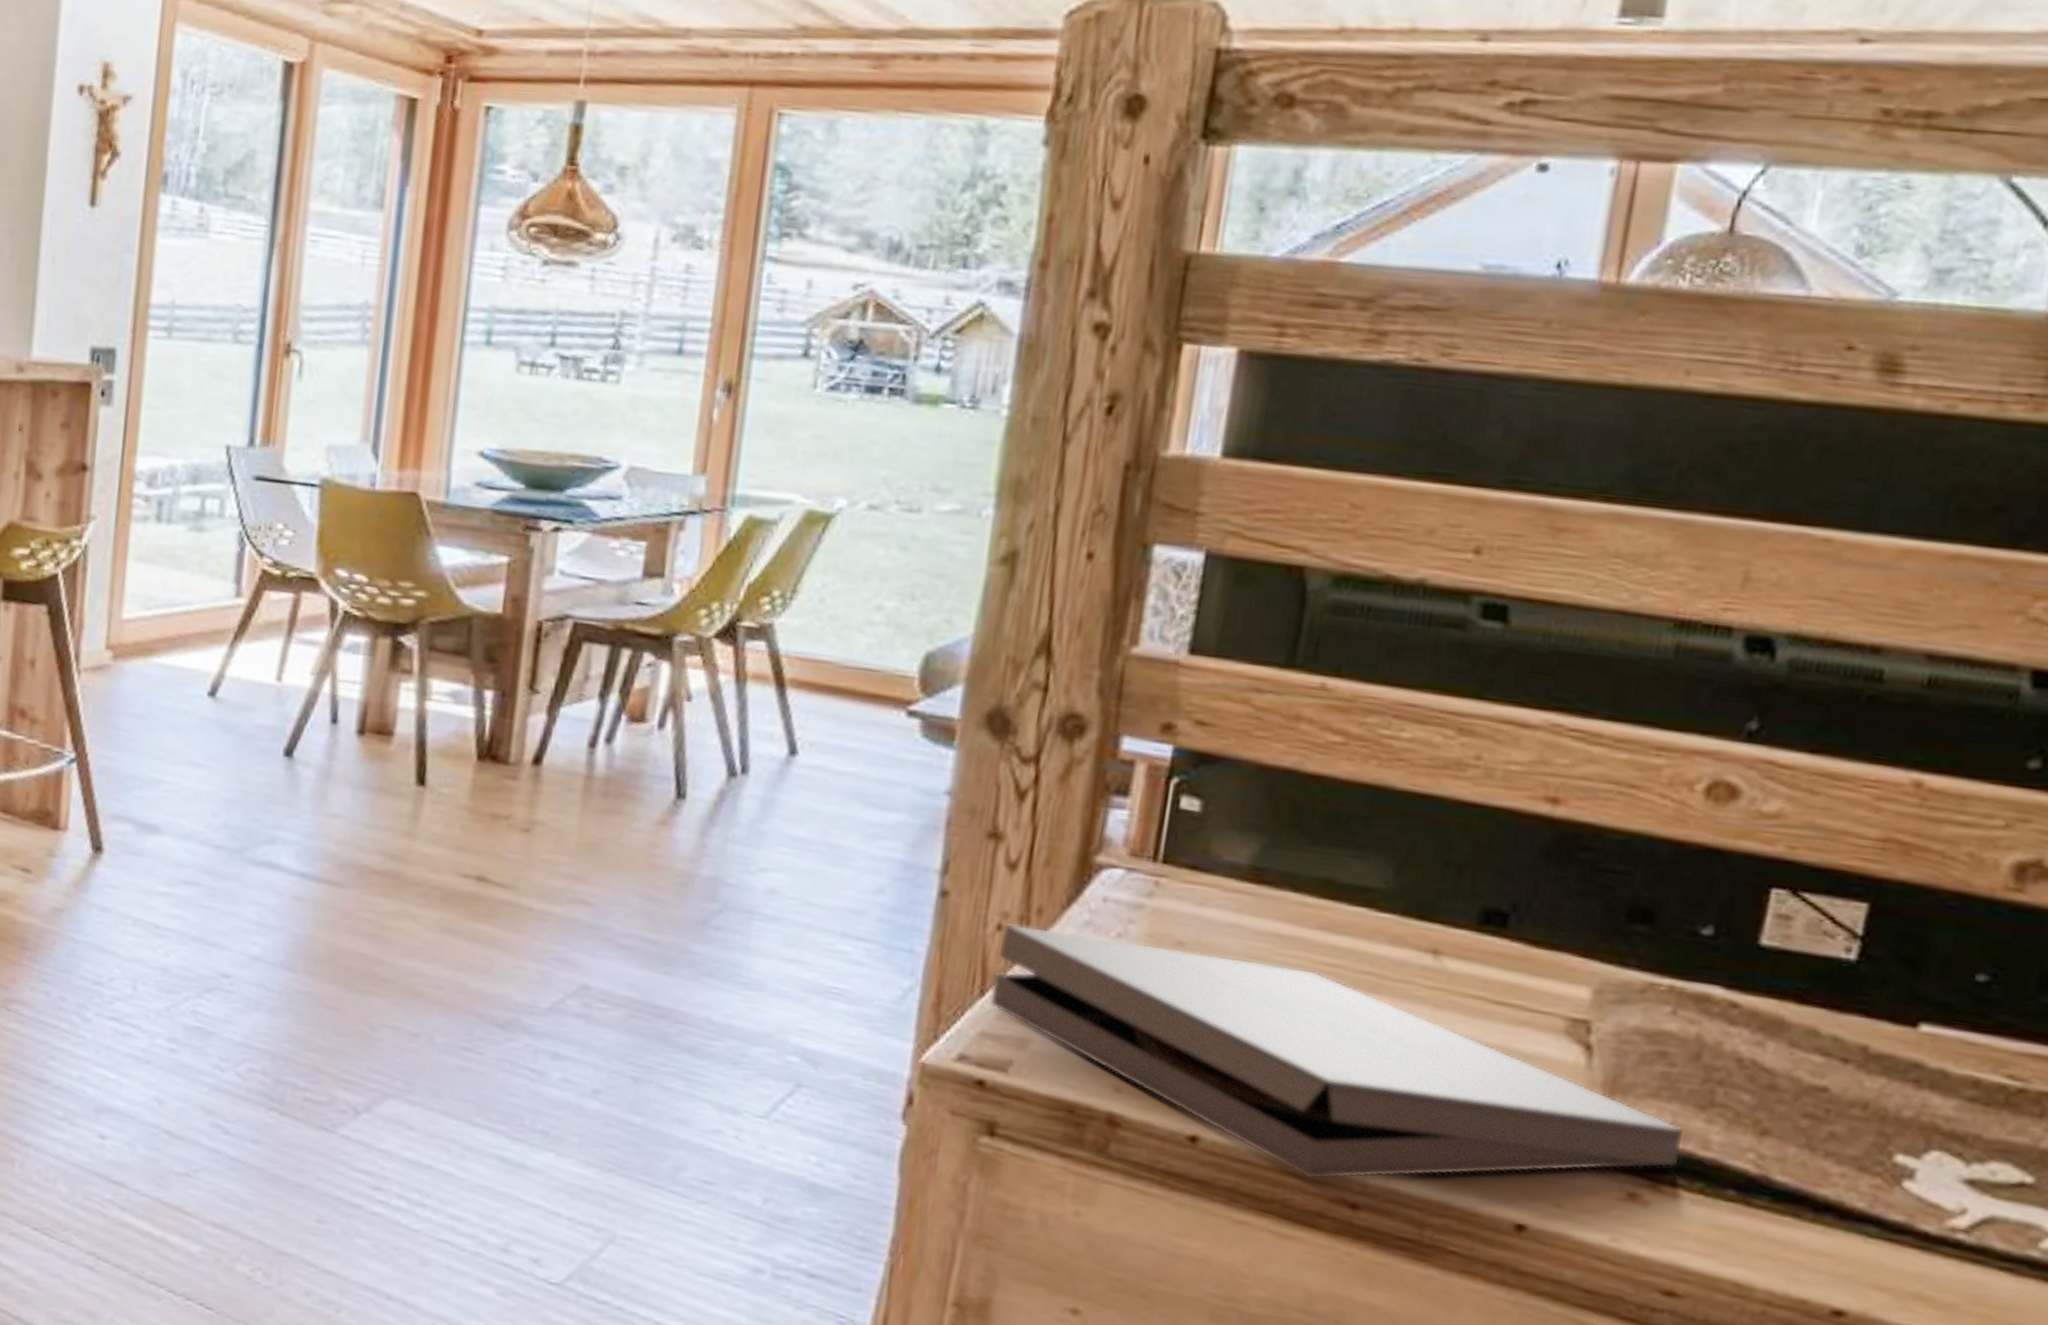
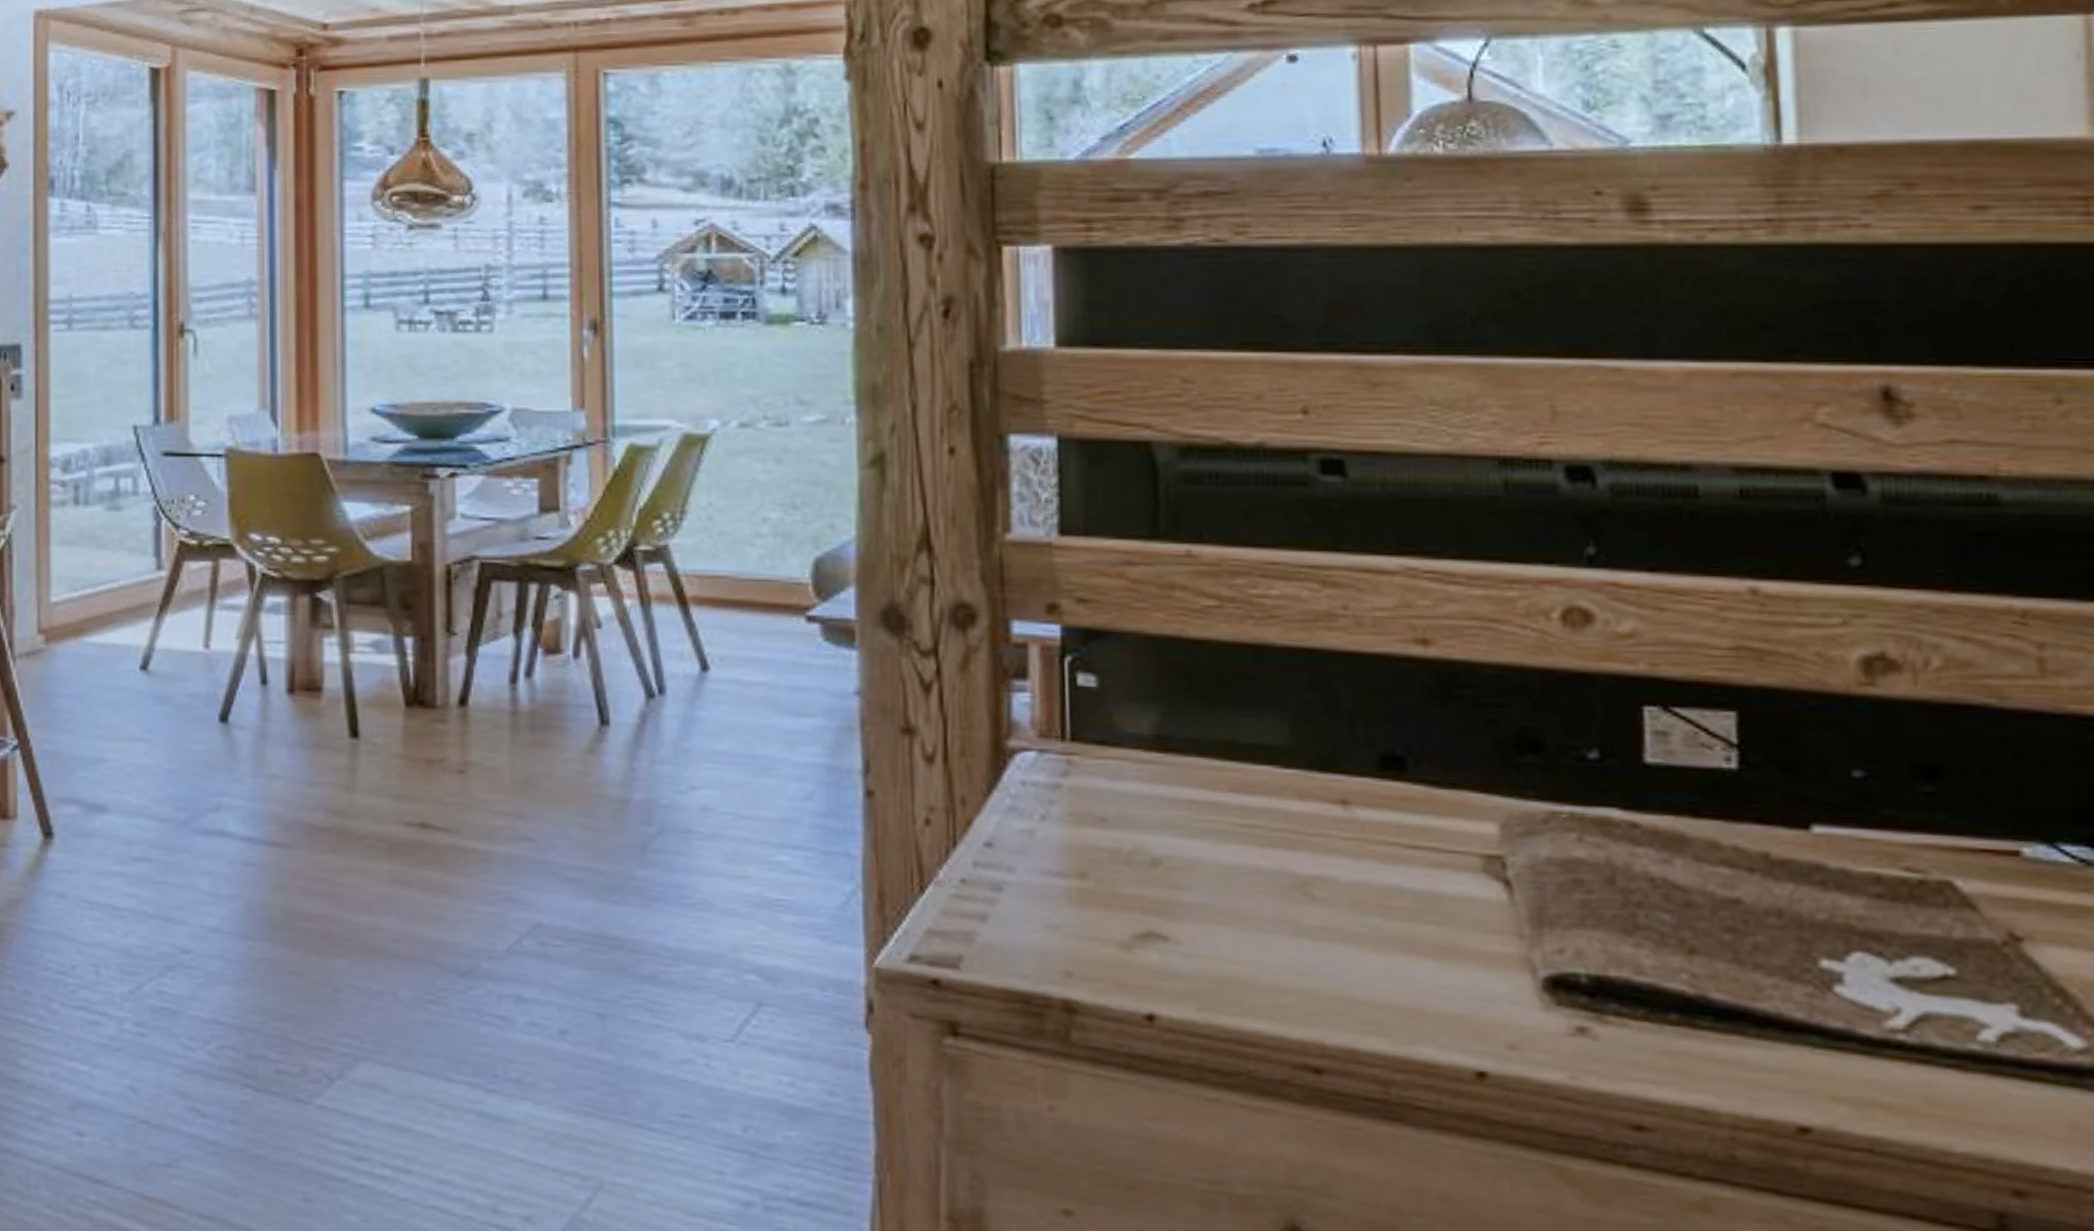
pizza box: present [989,923,1685,1180] -> none [929,816,1619,1047]

